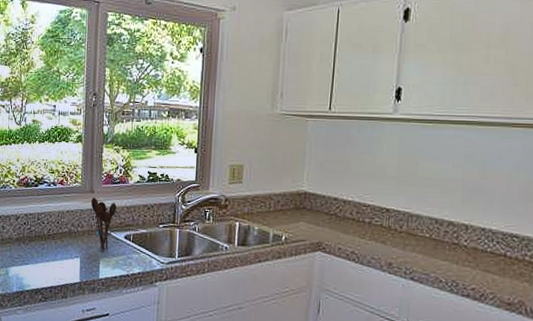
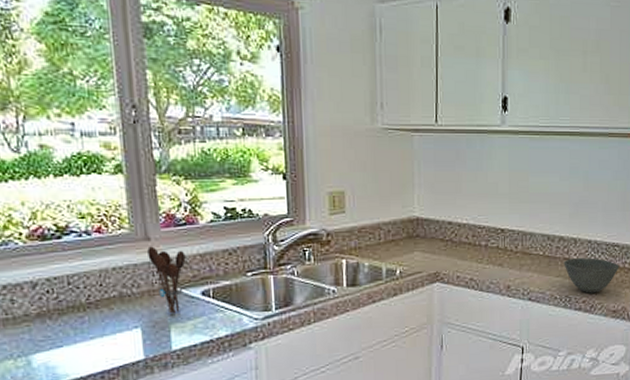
bowl: none [452,244,518,282] -> present [564,258,619,293]

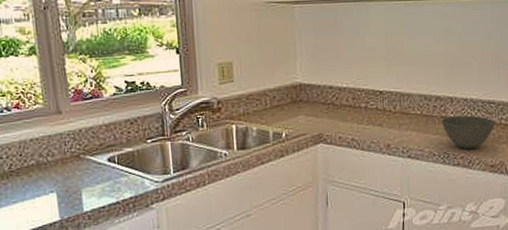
utensil holder: present [147,246,186,314] -> none [59,119,93,179]

